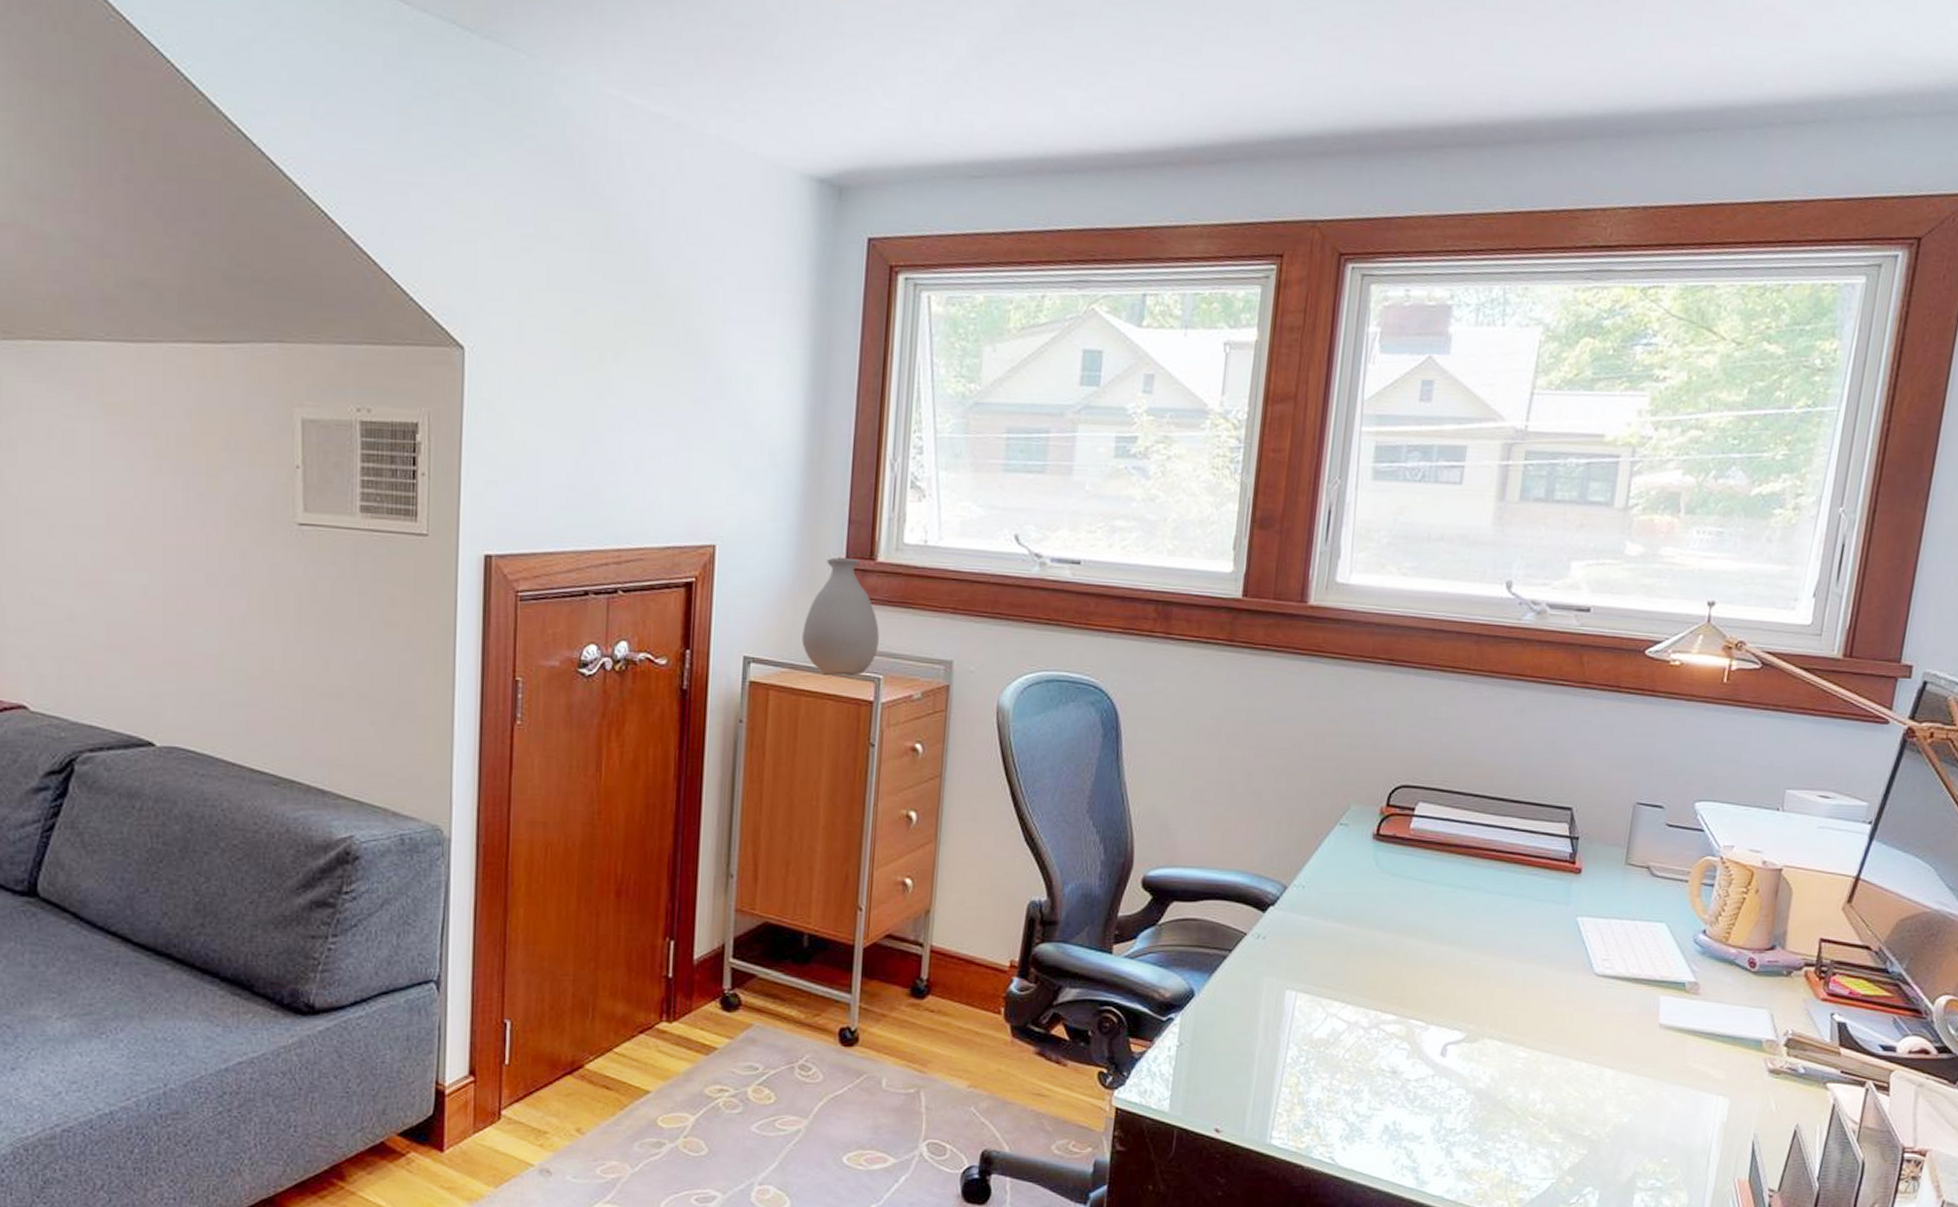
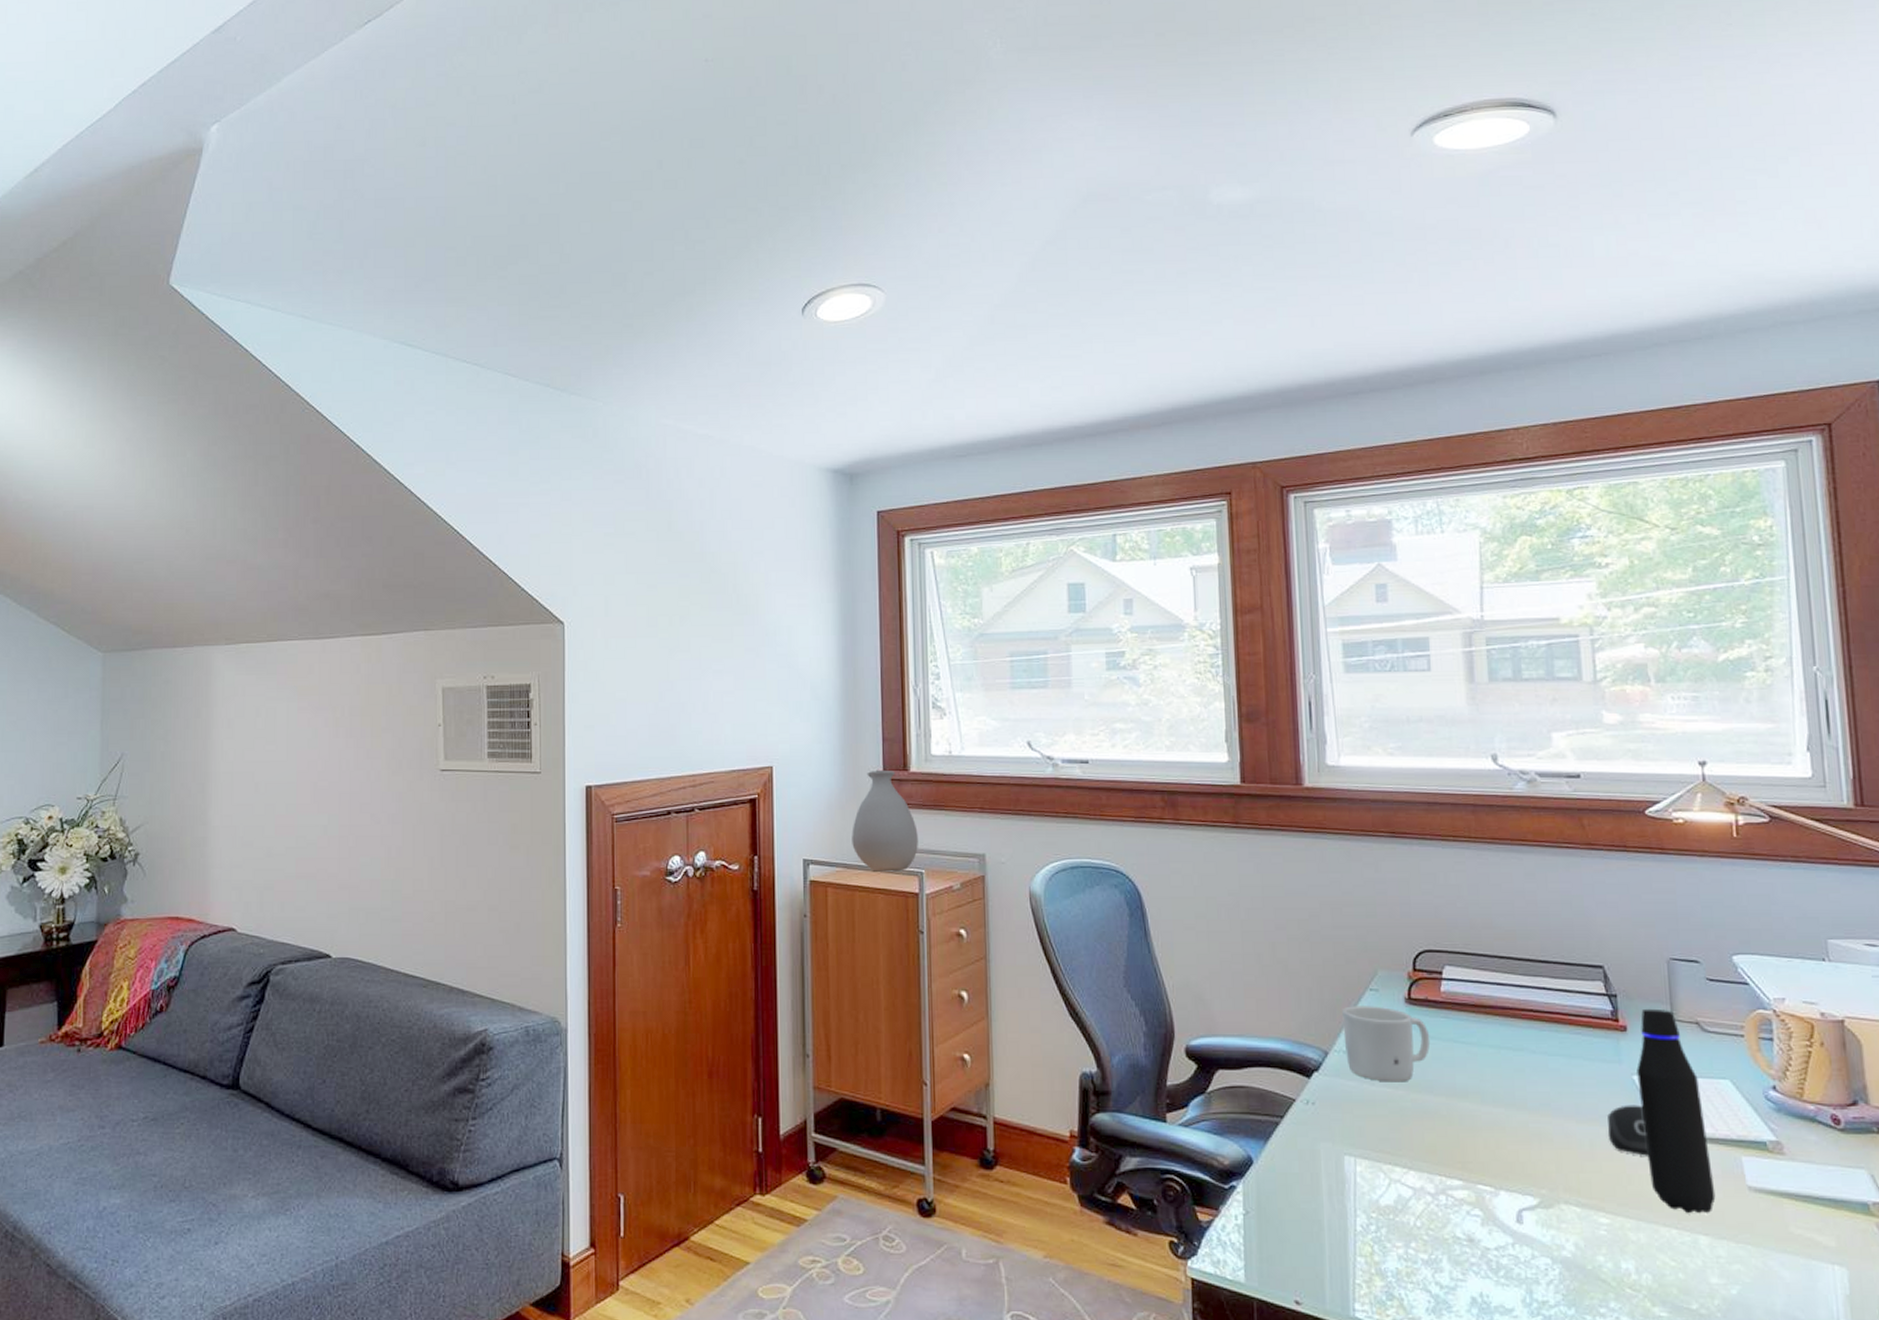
mug: none [1304,840,1391,919] -> present [1342,1006,1431,1082]
computer mouse: none [1542,945,1580,994] -> present [1607,1105,1649,1156]
water bottle: none [1572,852,1637,1048] -> present [1637,1008,1716,1213]

